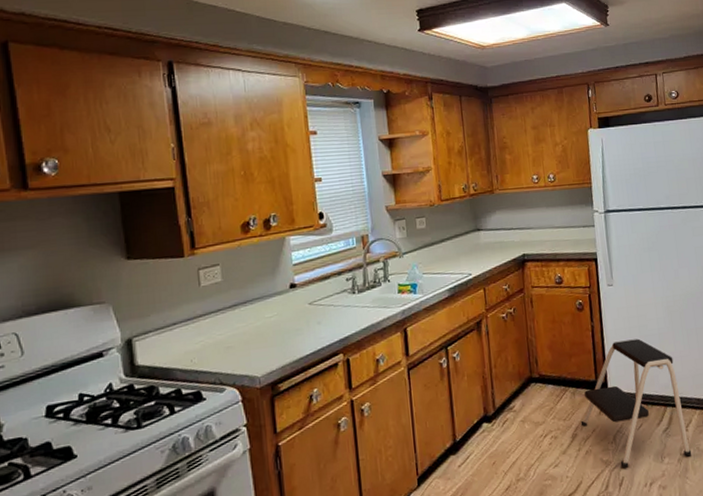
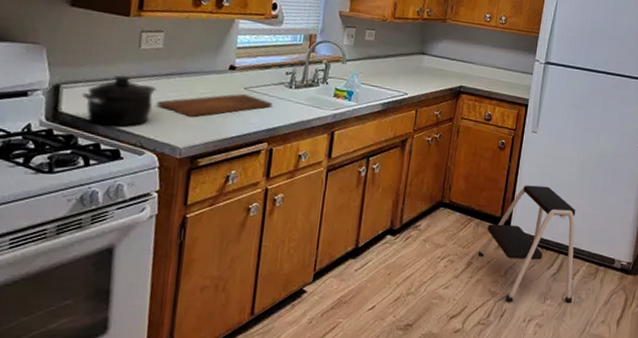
saucepan: none [154,316,225,371] -> present [82,75,157,128]
cutting board: none [227,309,340,344] -> present [156,93,273,117]

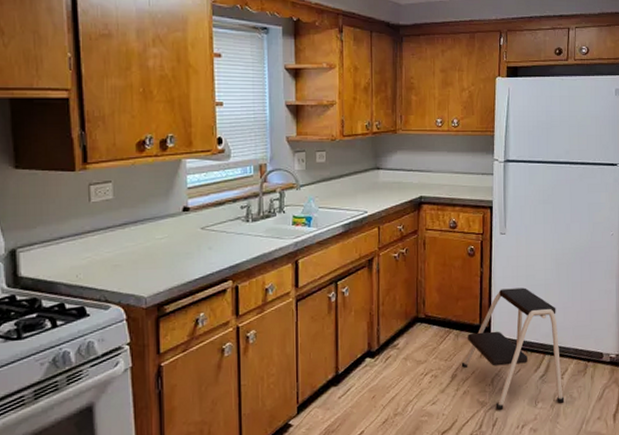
saucepan: present [82,75,157,128] -> none [39,231,113,286]
cutting board: present [156,93,273,117] -> none [115,233,232,264]

